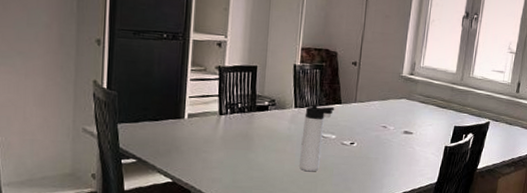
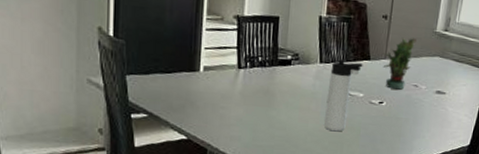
potted plant: none [352,81,384,131] -> present [381,37,417,90]

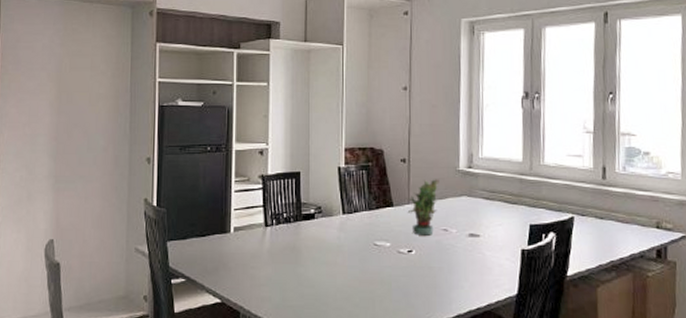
thermos bottle: present [324,59,363,132] -> none [353,209,387,287]

